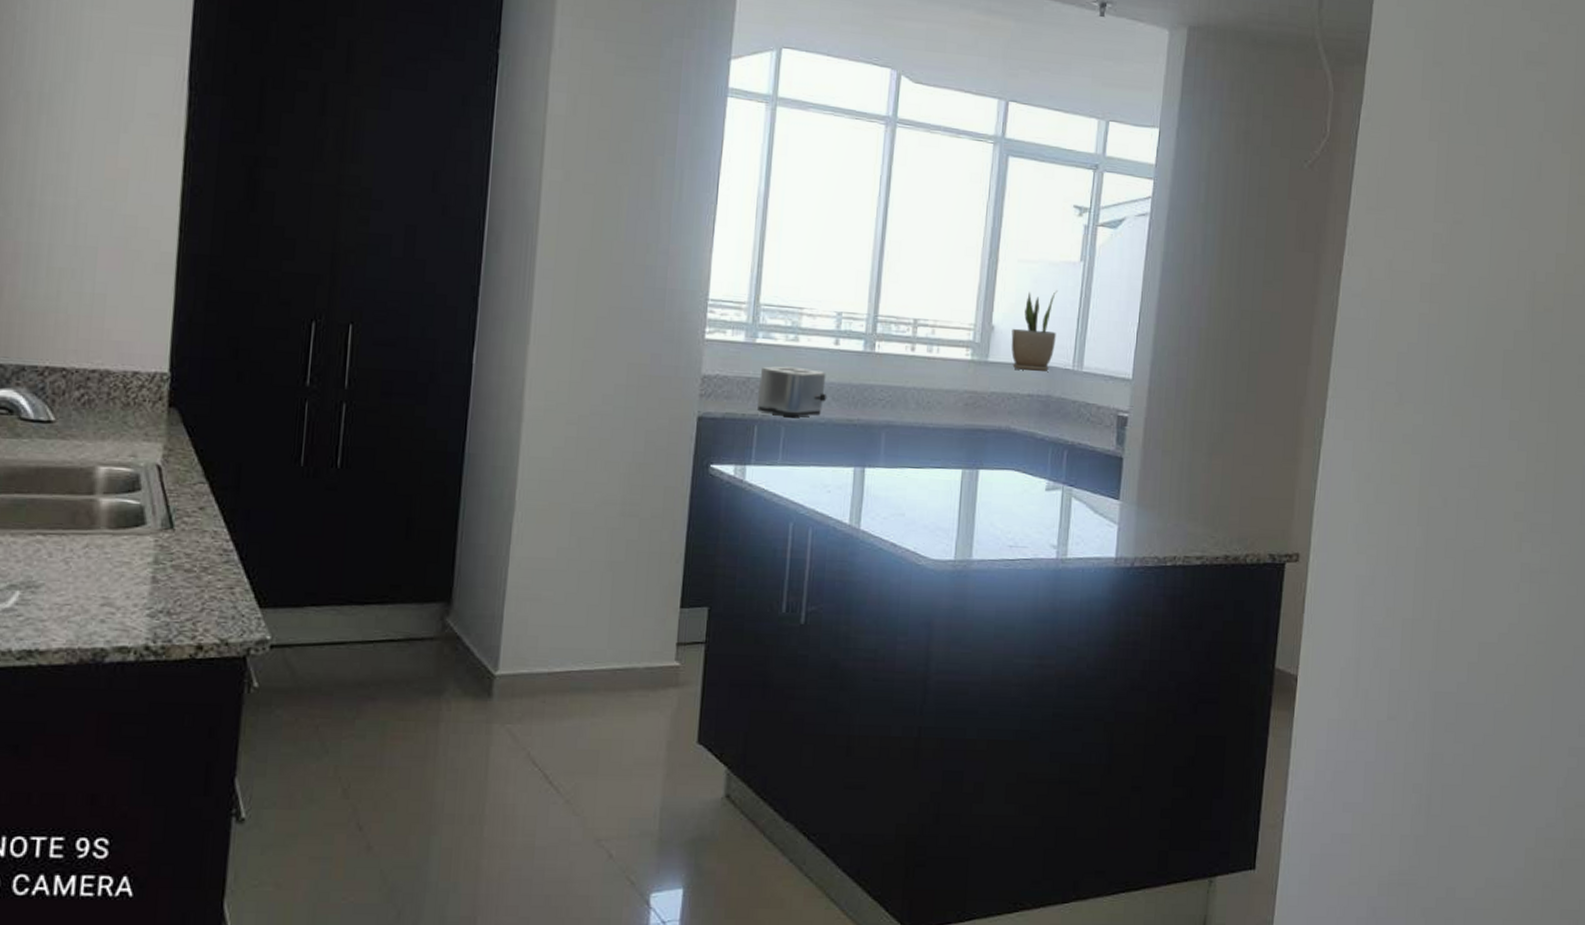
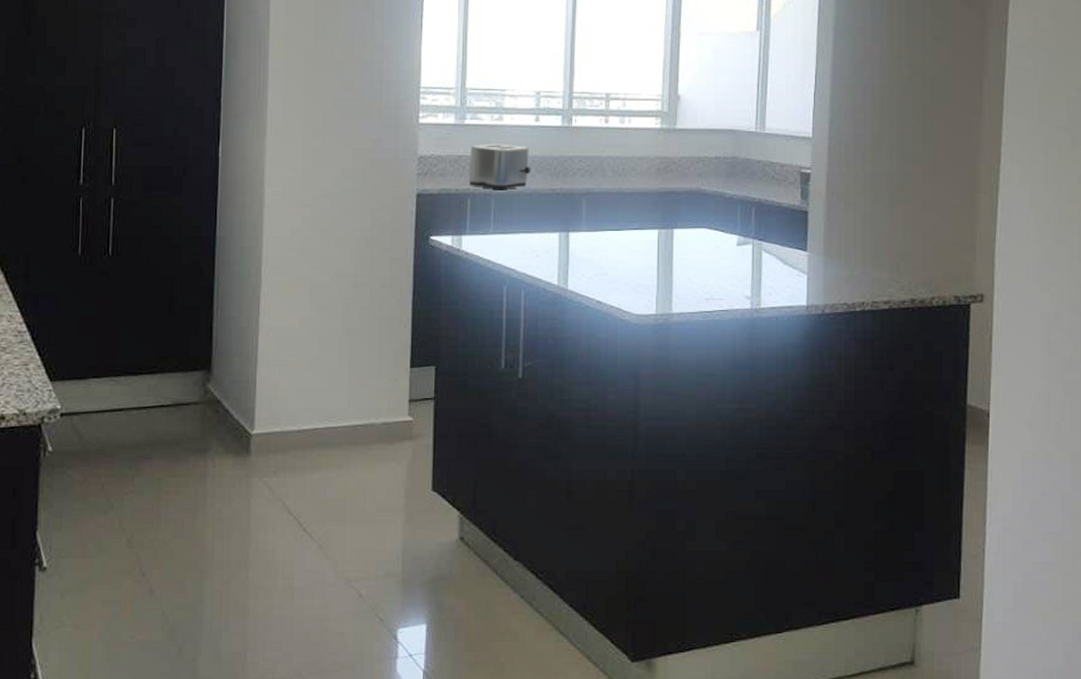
potted plant: present [1011,290,1058,373] -> none [696,59,738,136]

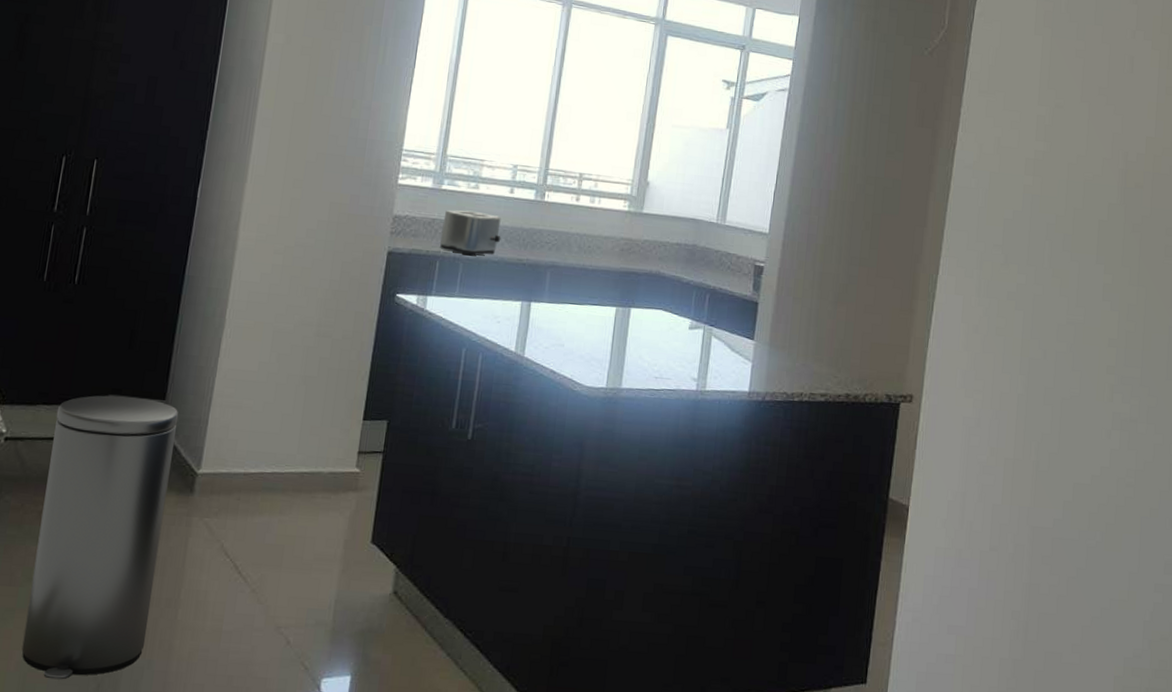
pedal bin: none [102,362,227,646] -> present [21,394,179,680]

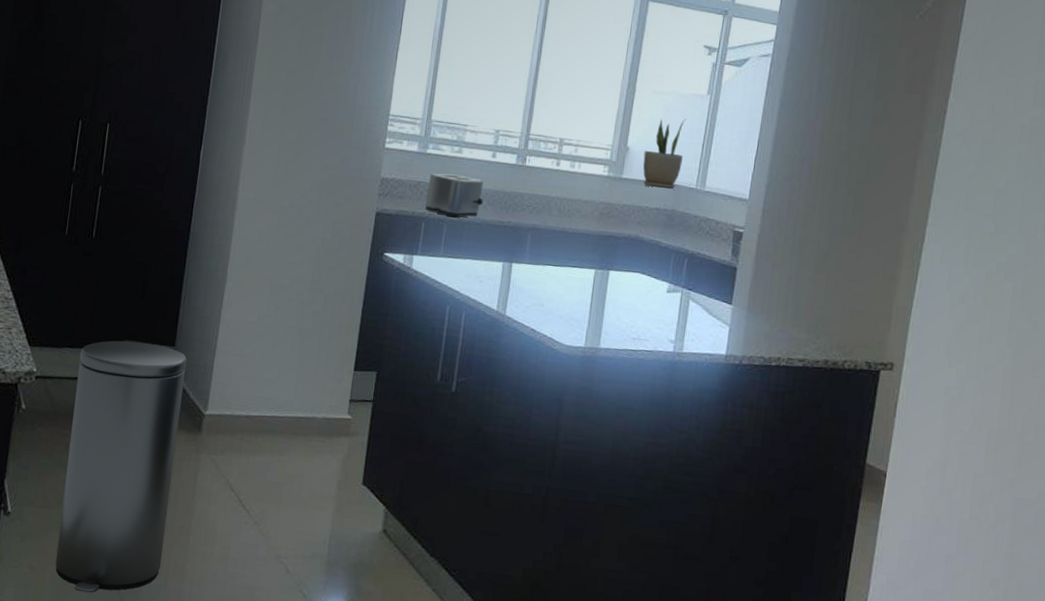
potted plant: none [663,153,706,225] -> present [643,119,686,190]

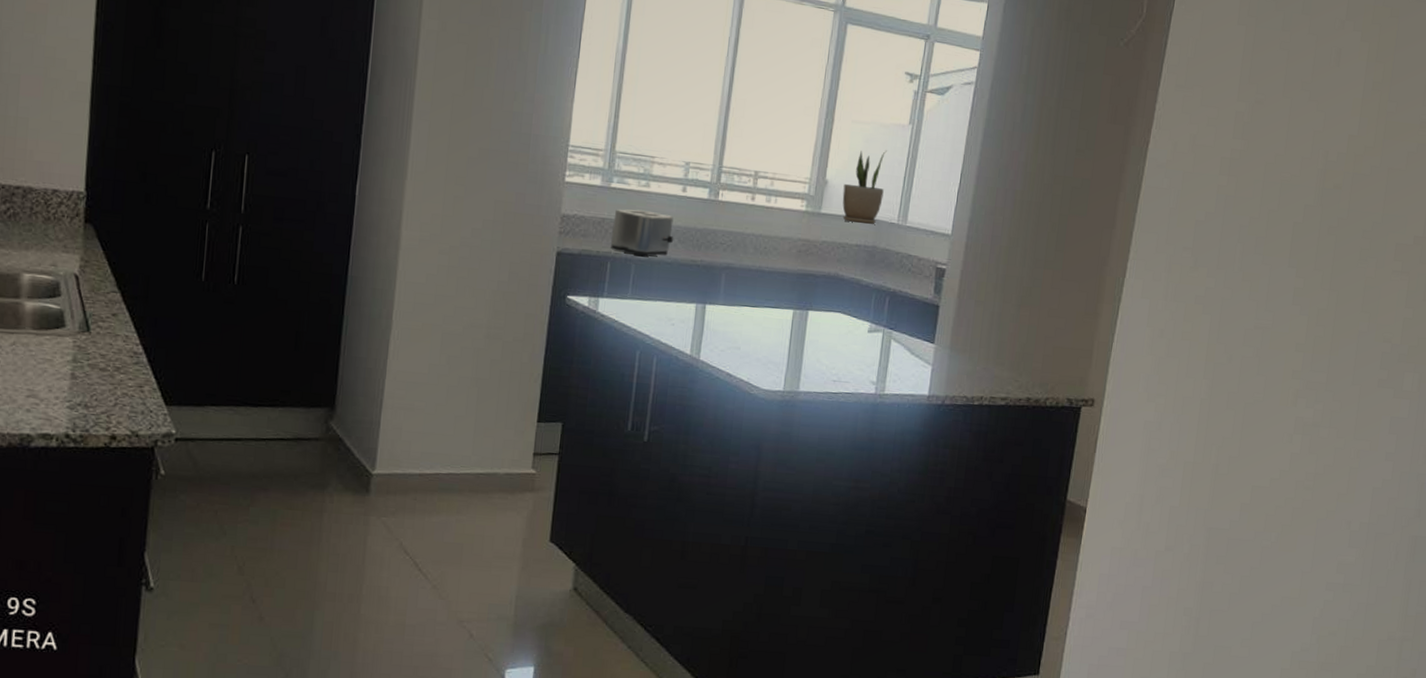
pedal bin: present [55,340,187,593] -> none [208,396,350,670]

